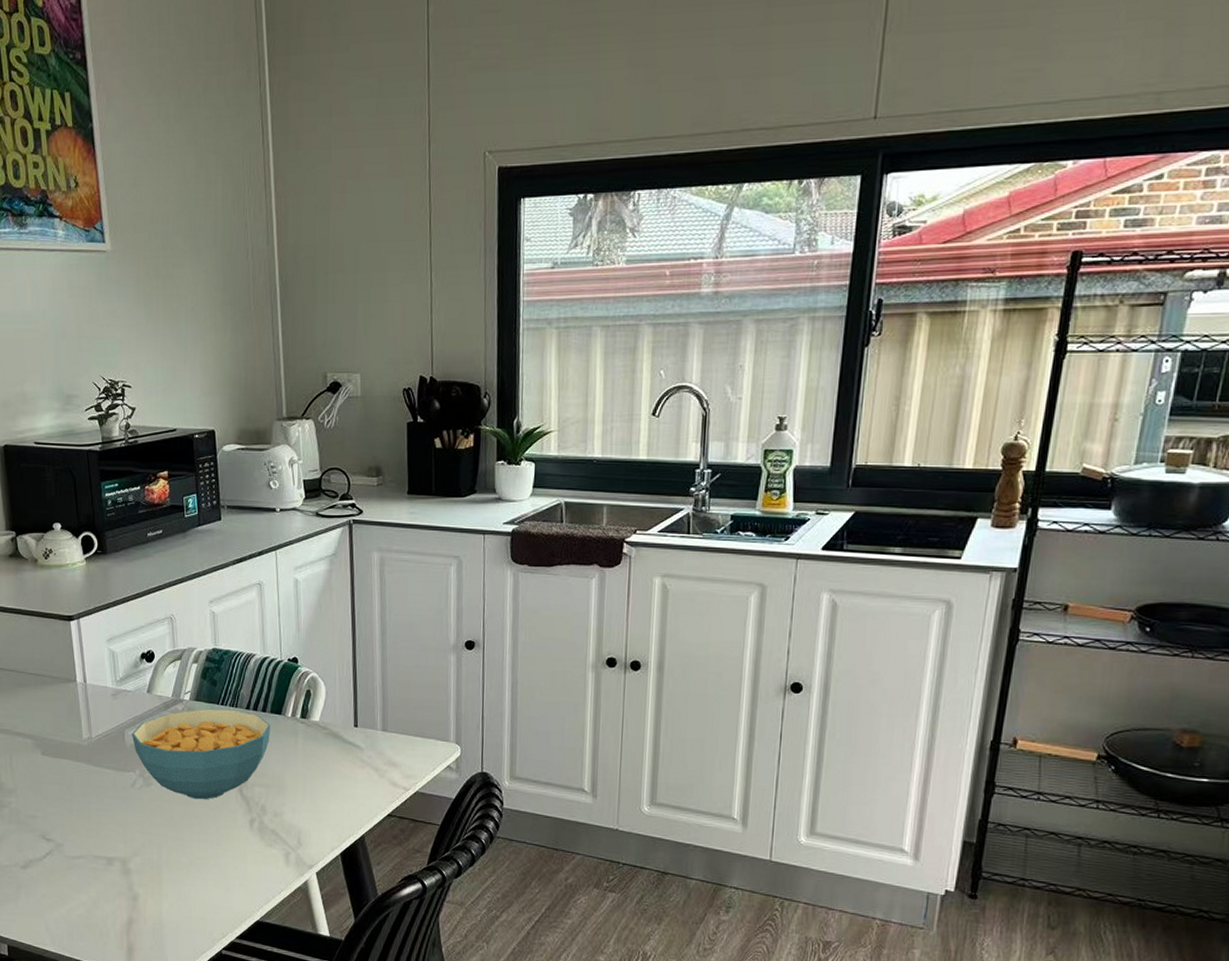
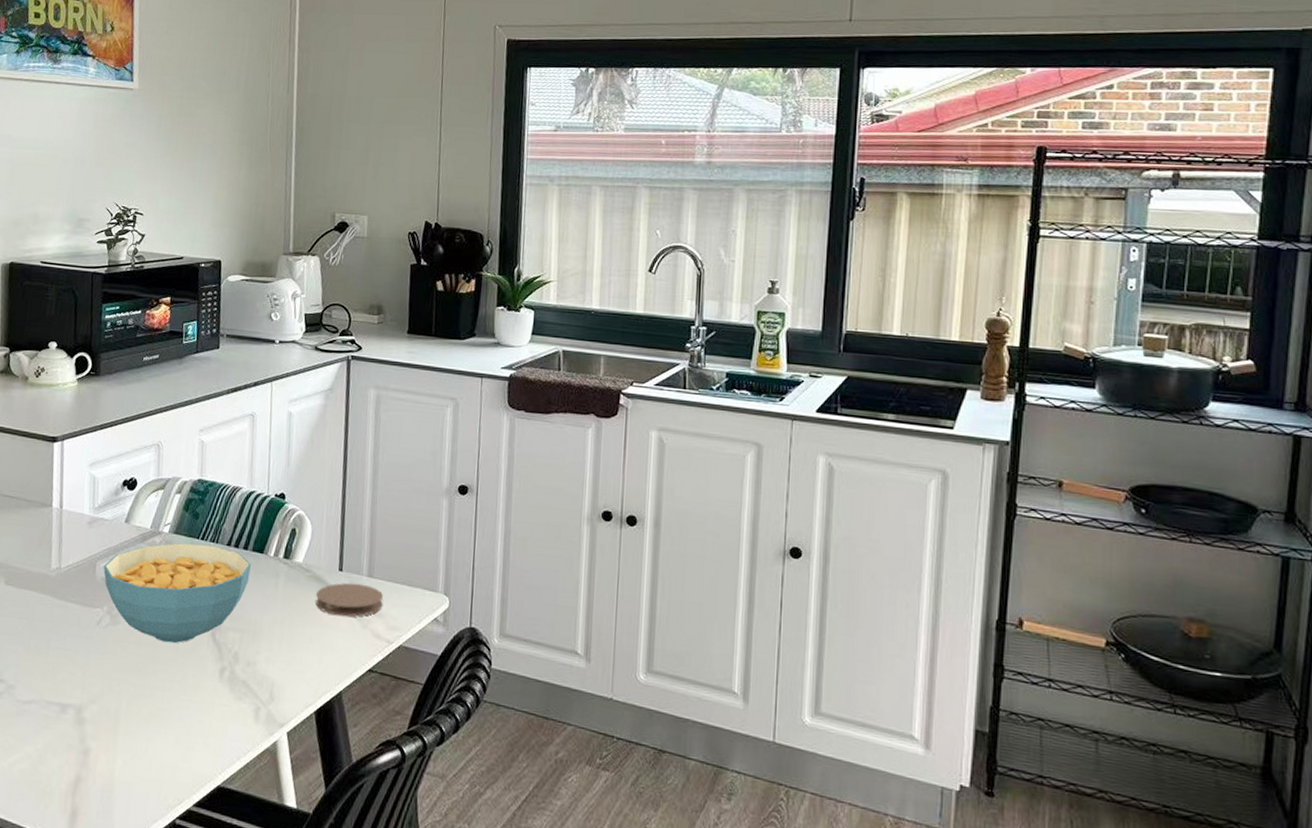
coaster: none [333,737,398,769] -> present [315,582,384,617]

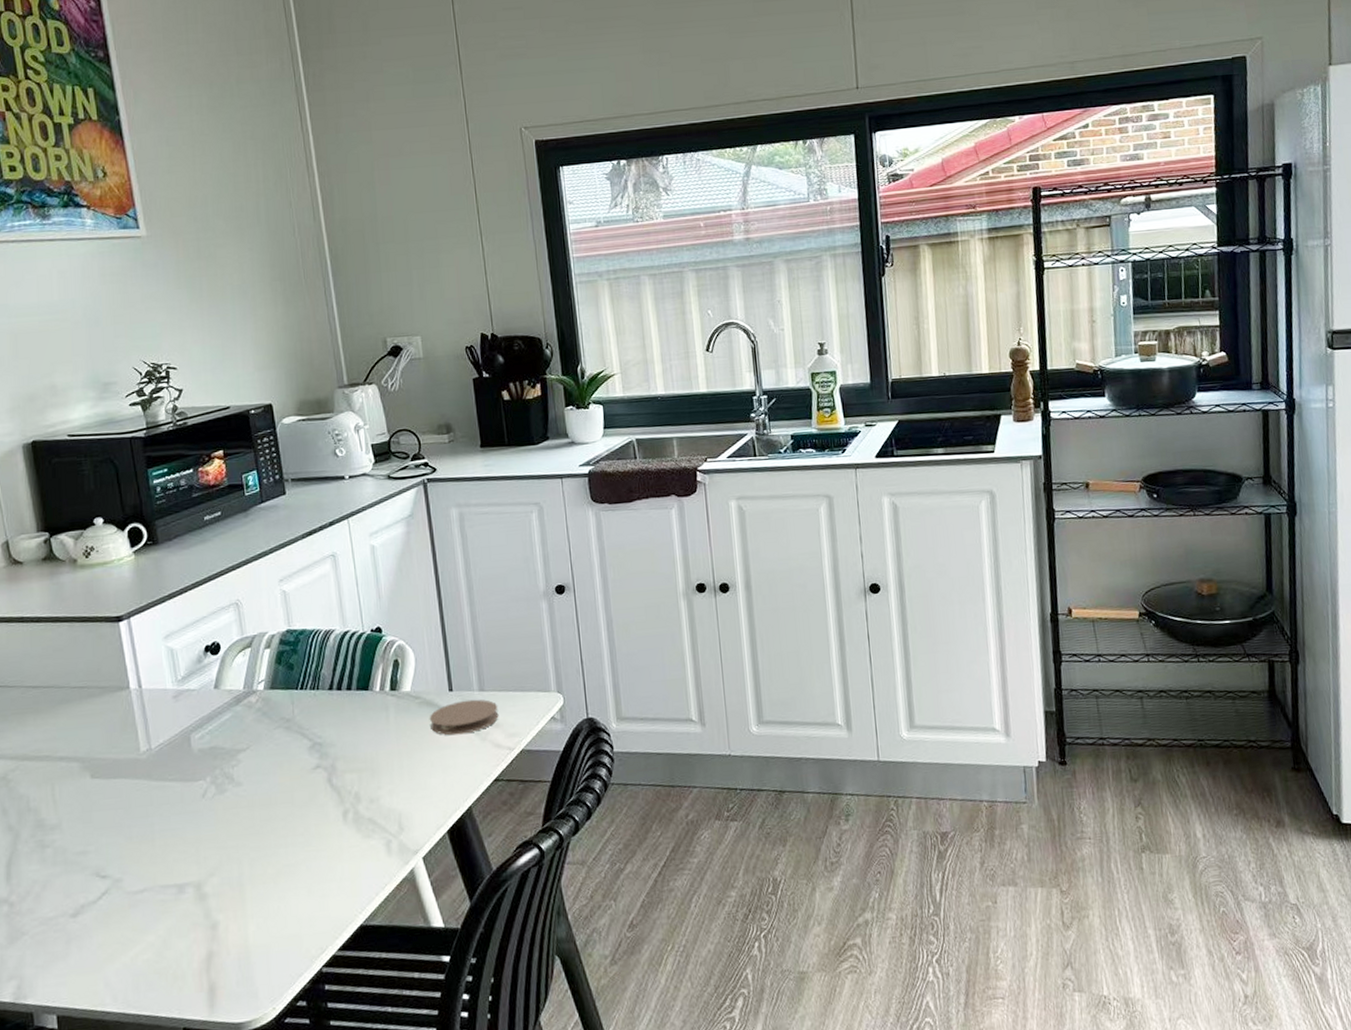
cereal bowl: present [103,543,251,644] -> none [198,692,358,800]

